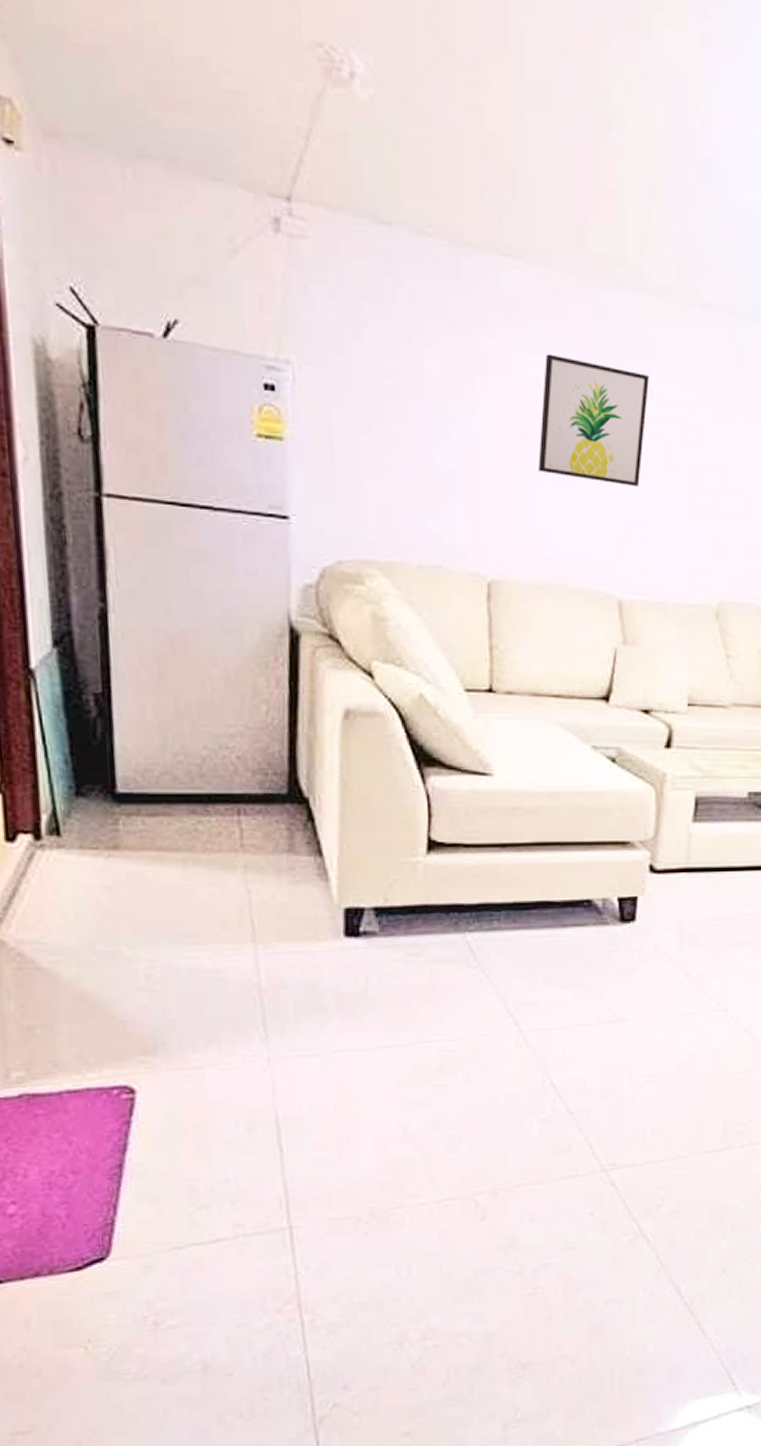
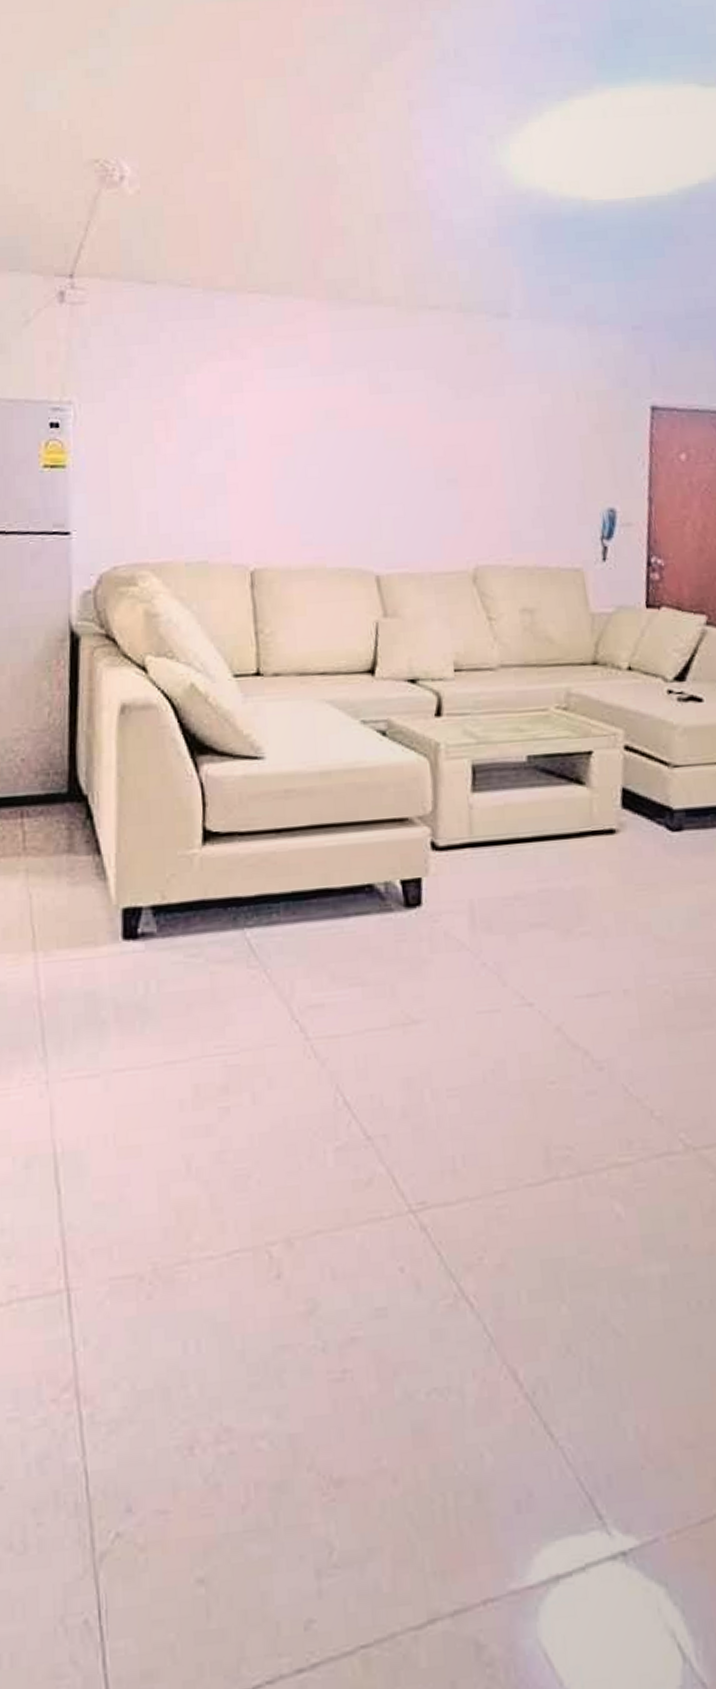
wall art: present [538,353,649,488] -> none [291,366,388,471]

